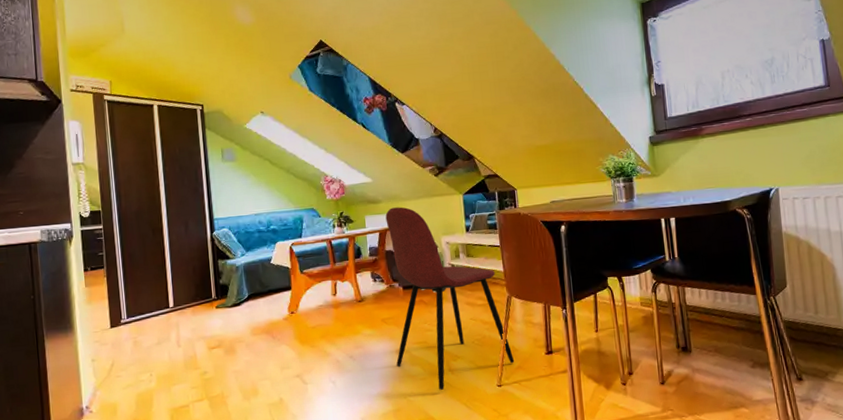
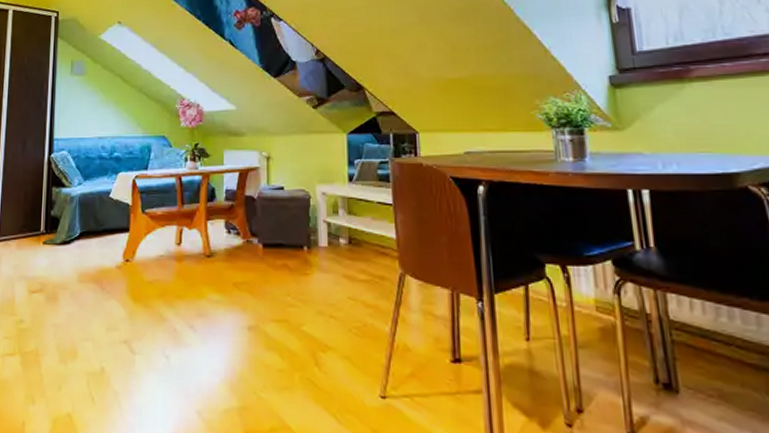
dining chair: present [385,207,515,391] -> none [247,143,406,392]

